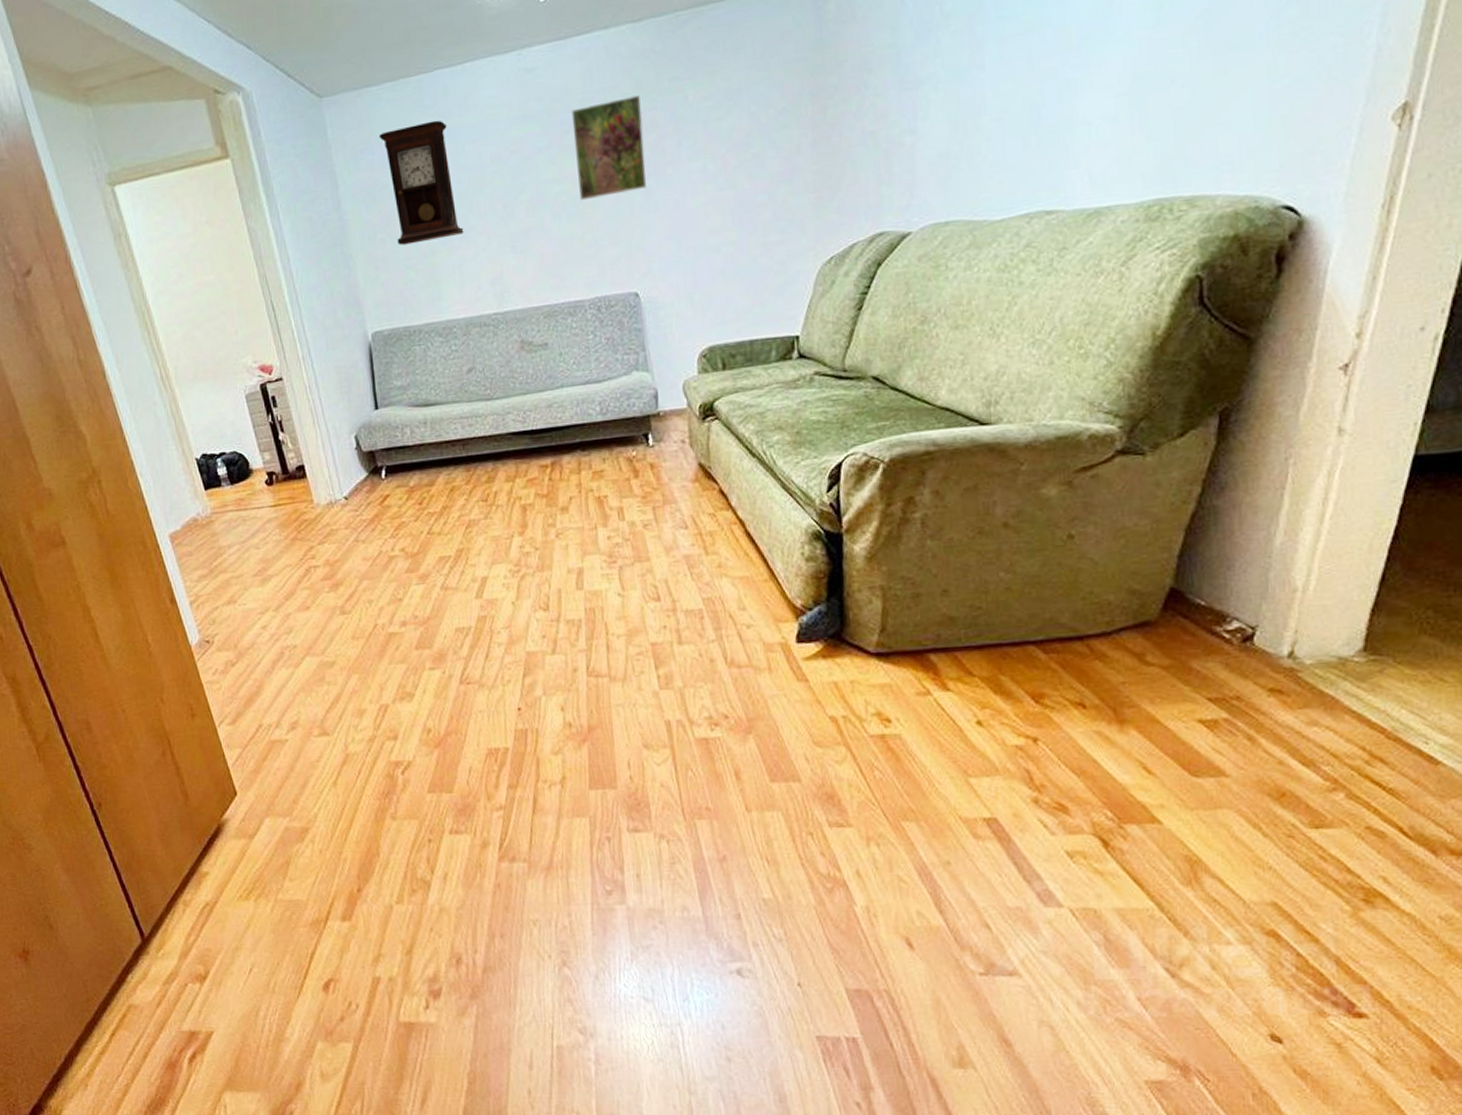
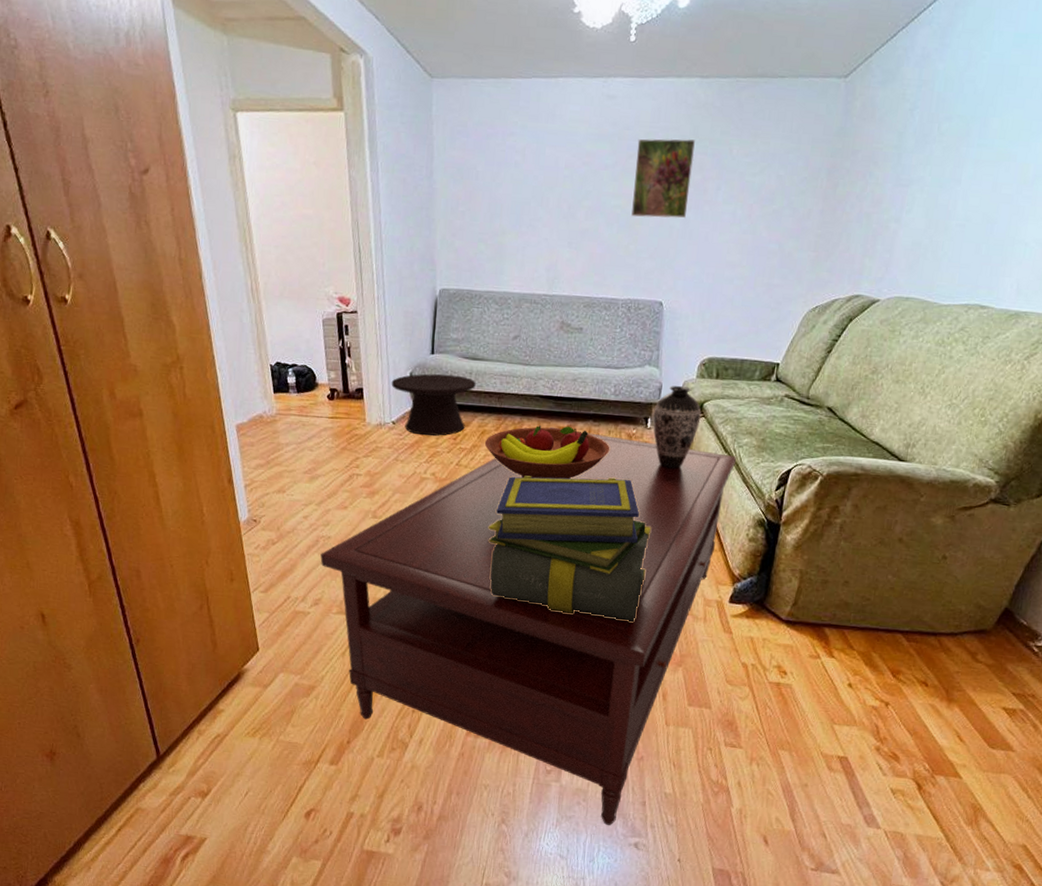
coffee table: none [288,459,769,951] -> present [320,427,736,825]
side table: none [335,428,434,507] -> present [391,373,476,436]
pendulum clock: present [378,120,464,246] -> none [475,120,534,223]
fruit bowl: none [456,462,609,535] -> present [484,425,610,480]
stack of books: none [478,512,683,691] -> present [488,475,651,622]
decorative vase: none [653,386,714,490] -> present [653,385,702,469]

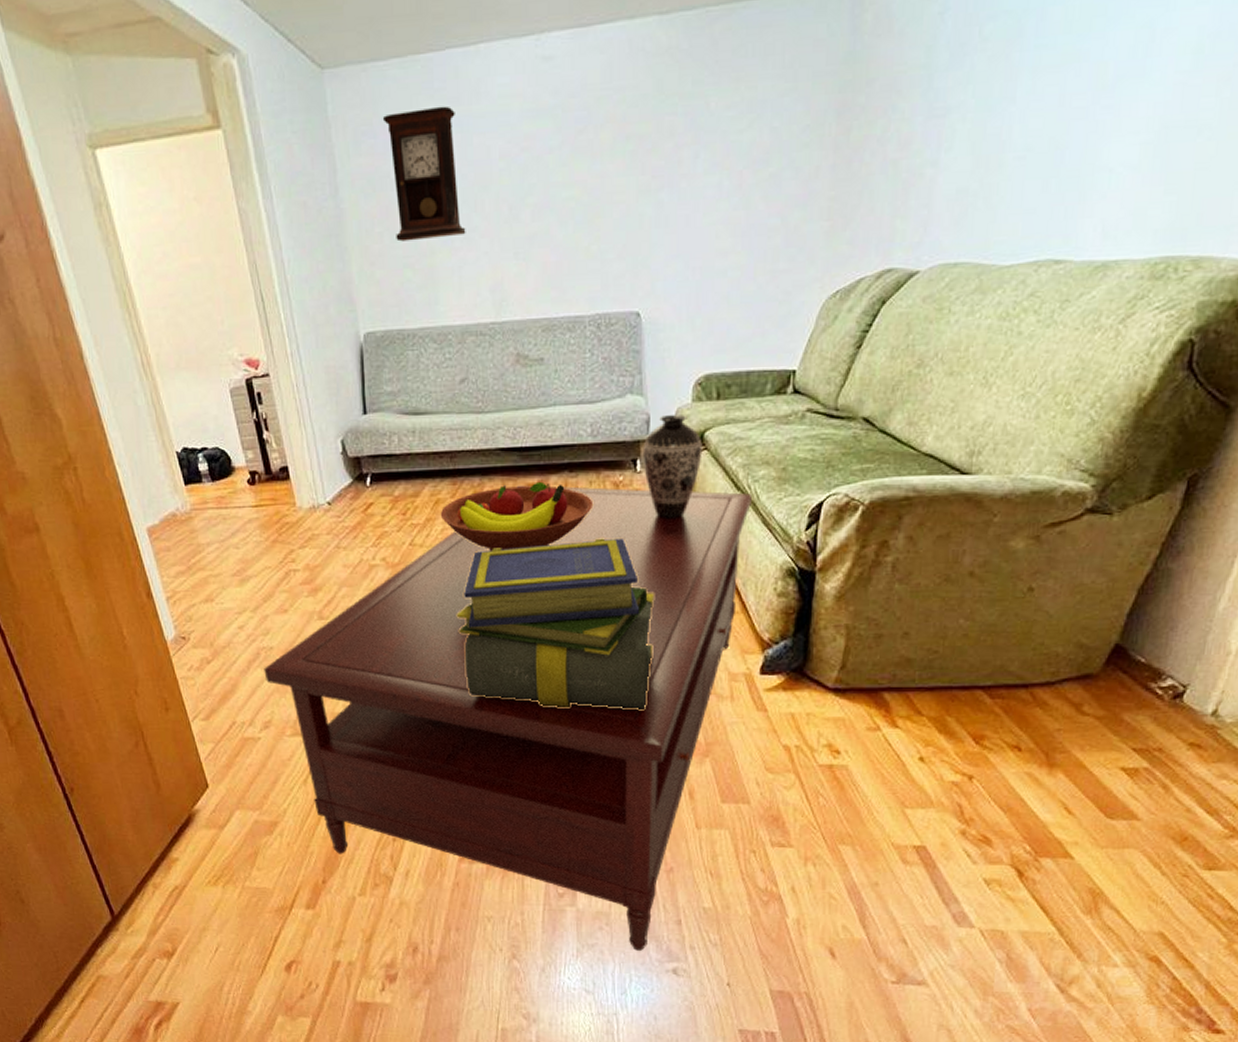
side table: present [391,373,476,436] -> none [320,436,422,515]
pendulum clock: none [475,120,534,223] -> present [382,106,466,242]
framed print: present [631,138,695,218] -> none [587,98,662,209]

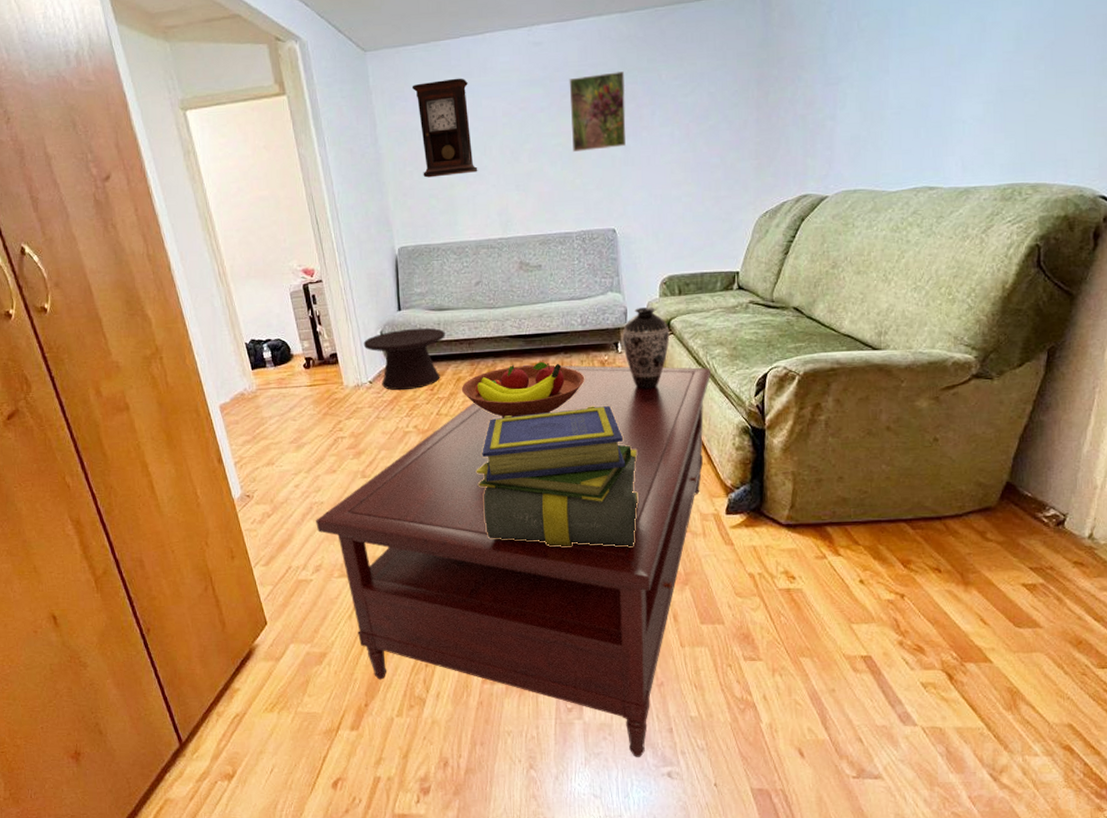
side table: none [320,436,422,515] -> present [363,327,445,391]
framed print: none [587,98,662,209] -> present [569,71,626,153]

